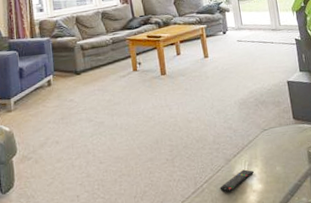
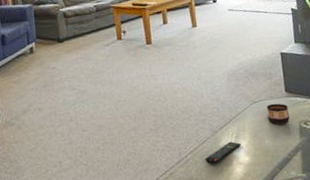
cup: none [276,130,298,152] -> present [266,103,290,125]

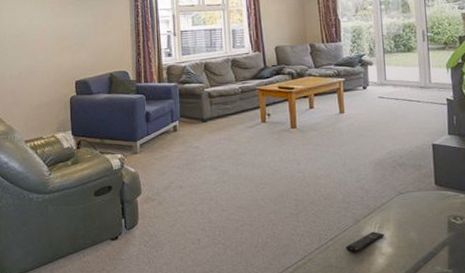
cup: present [266,103,290,125] -> none [413,195,438,218]

